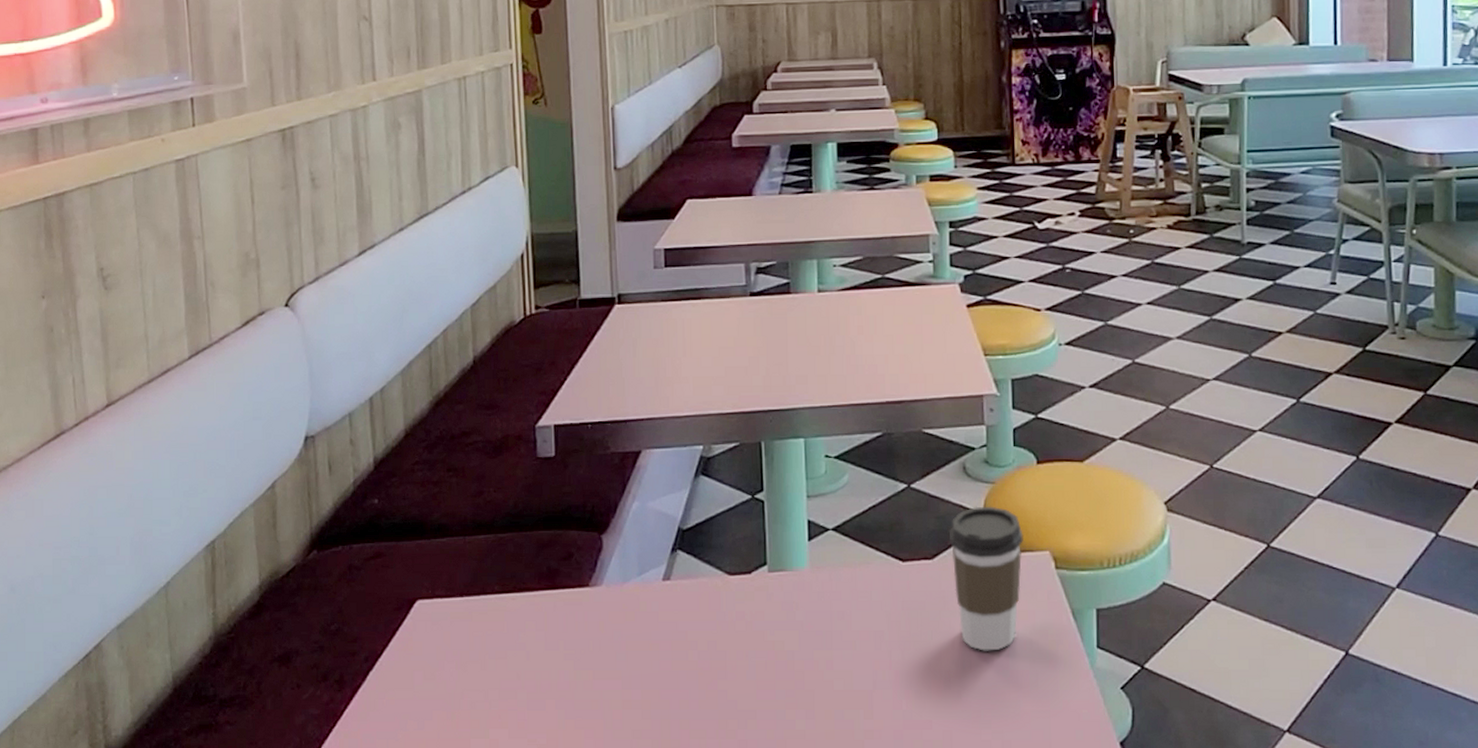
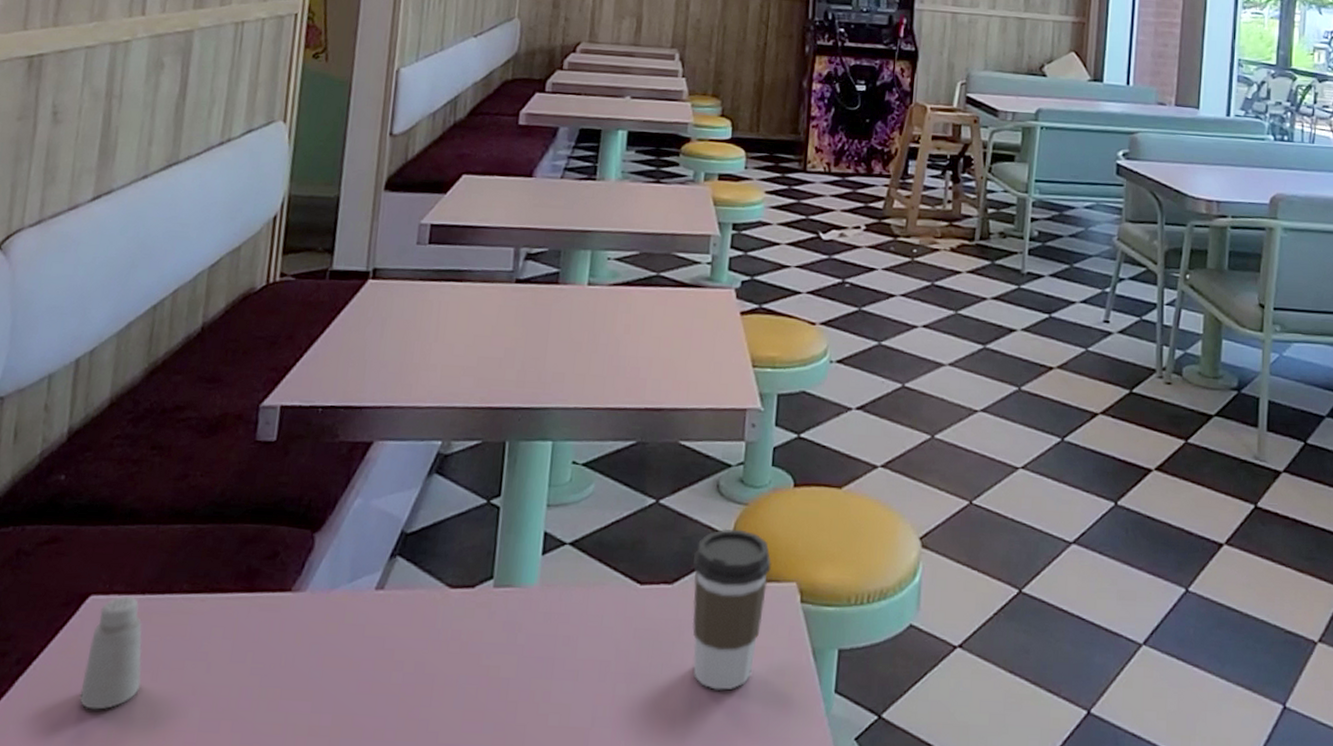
saltshaker: none [422,600,473,696] -> present [79,597,143,710]

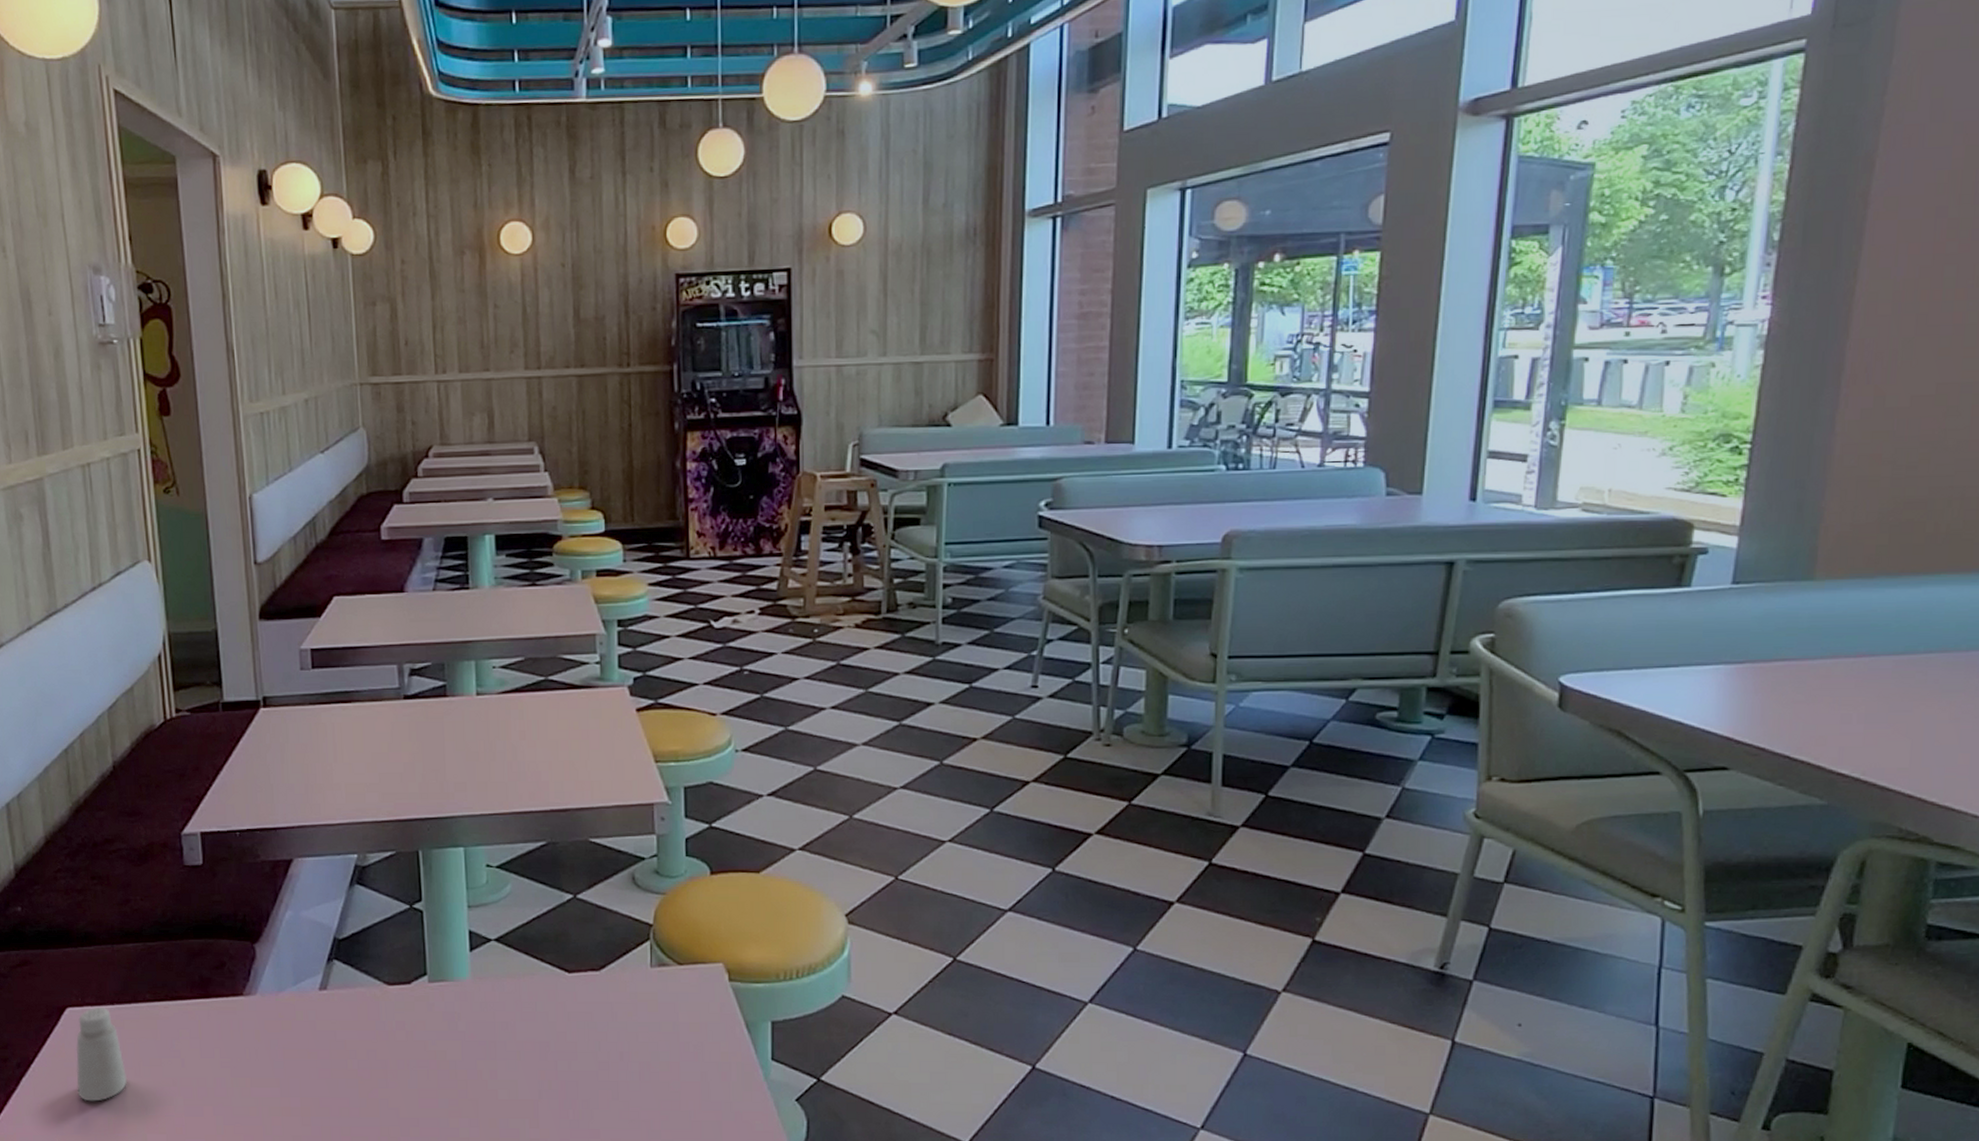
coffee cup: present [692,528,771,690] -> none [617,917,696,1063]

